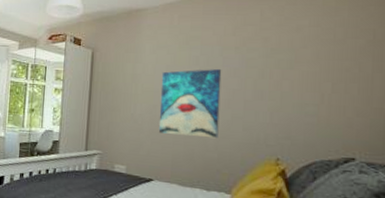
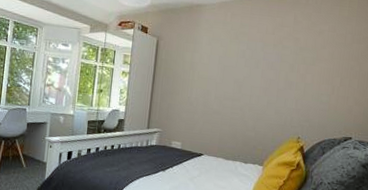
wall art: present [158,68,222,139] -> none [209,61,262,120]

